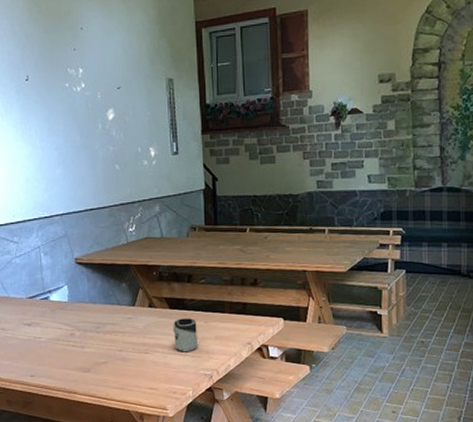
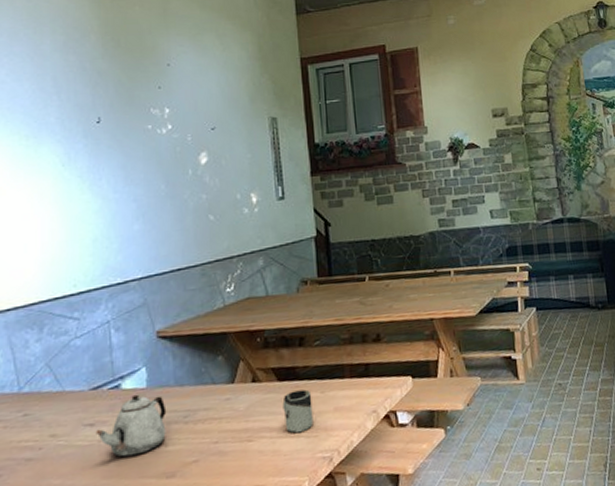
teapot: none [32,306,84,352] -> present [95,394,167,458]

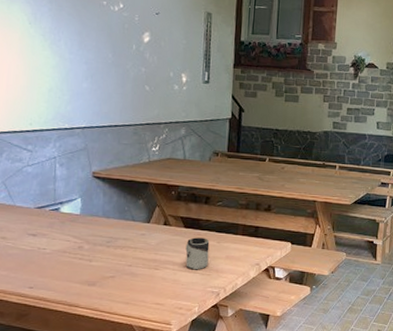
teapot: present [95,394,167,458] -> none [37,218,94,264]

